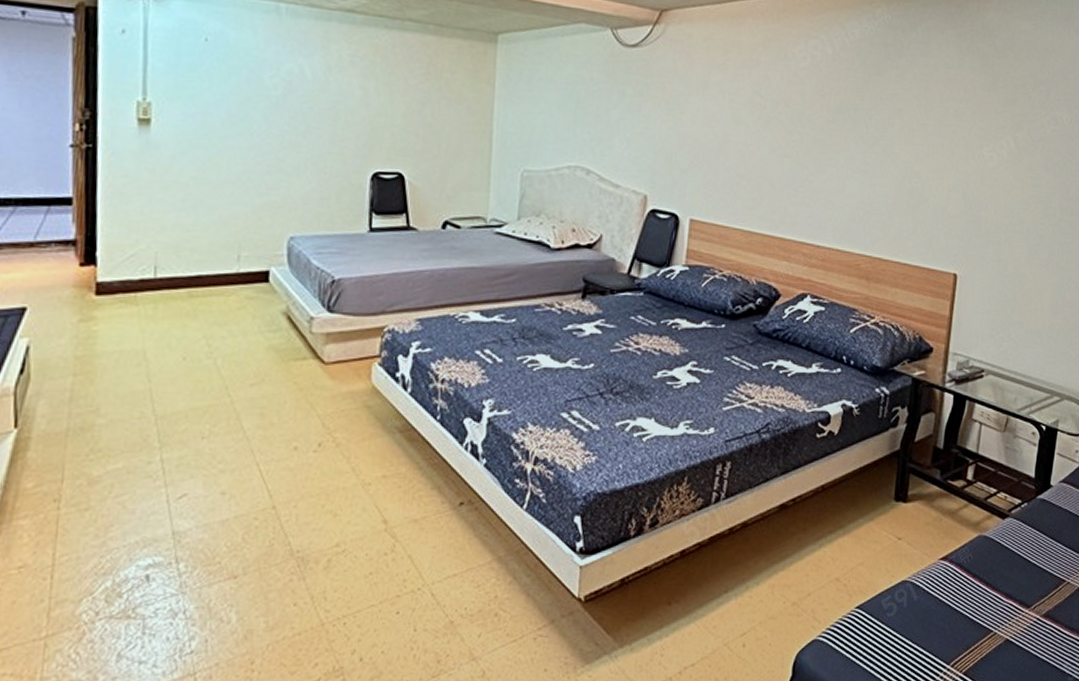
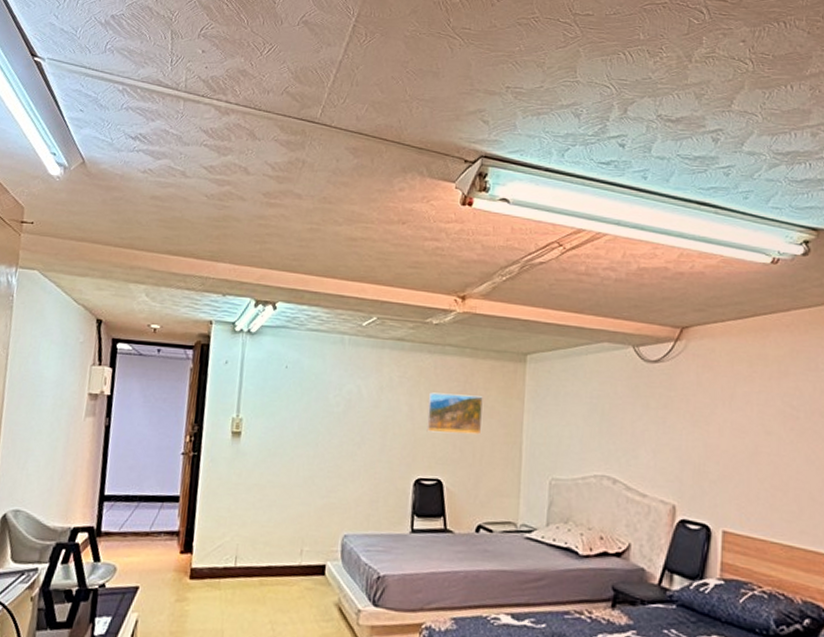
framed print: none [384,74,449,123] -> present [426,392,483,435]

